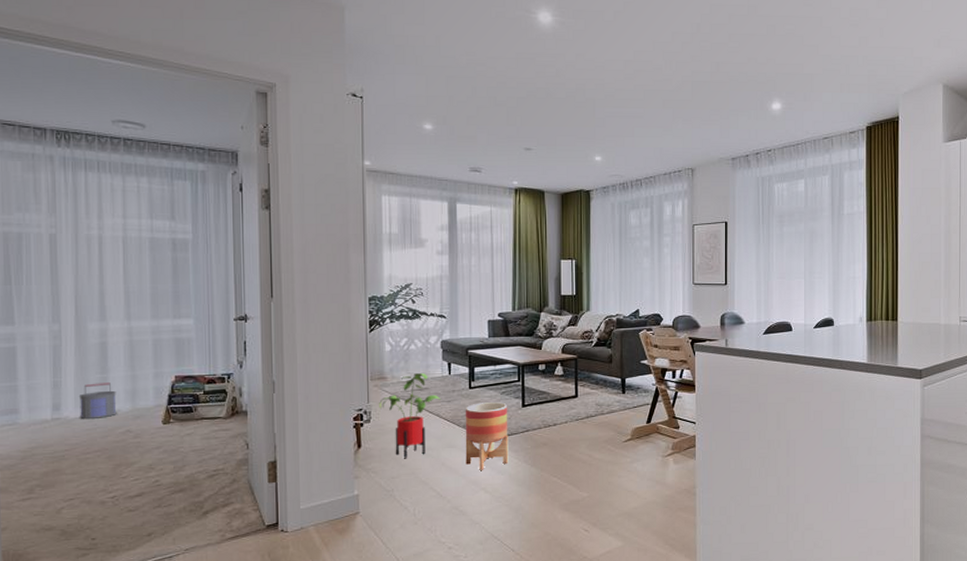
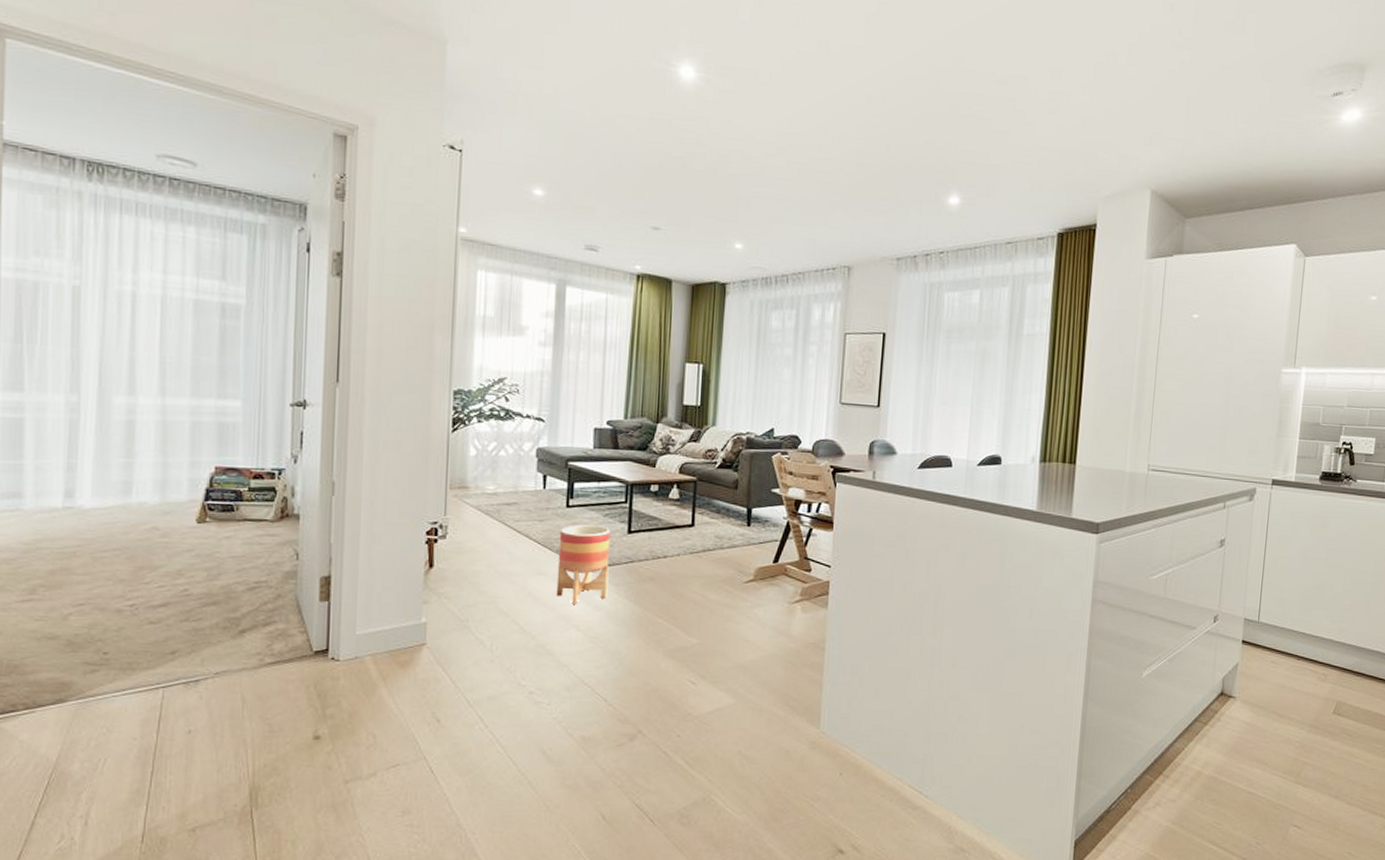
bucket: present [78,383,117,420] -> none [96,468,143,512]
house plant: present [379,372,441,459] -> none [458,483,532,585]

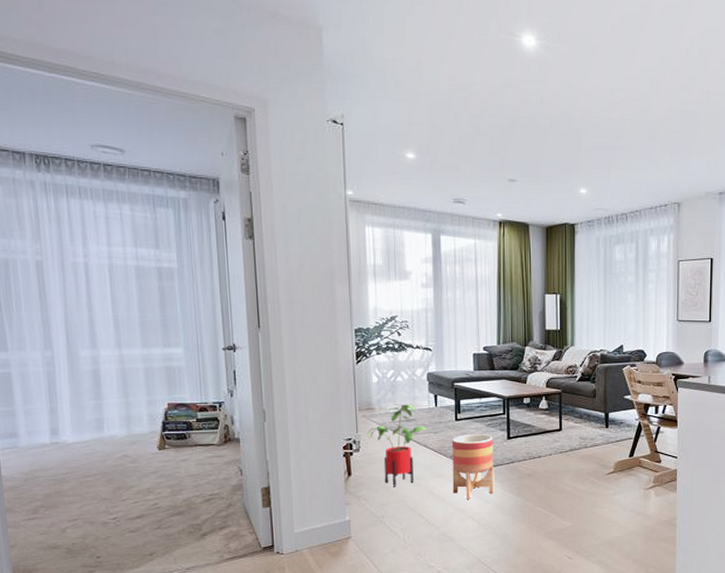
house plant: none [458,483,532,585] -> present [368,404,428,487]

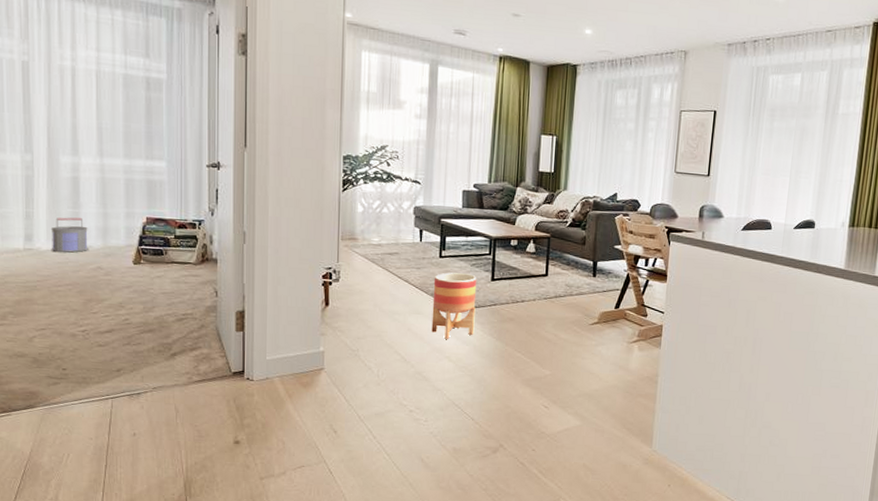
bucket: none [75,409,113,444] -> present [50,217,88,253]
house plant: present [368,404,428,487] -> none [348,236,410,321]

